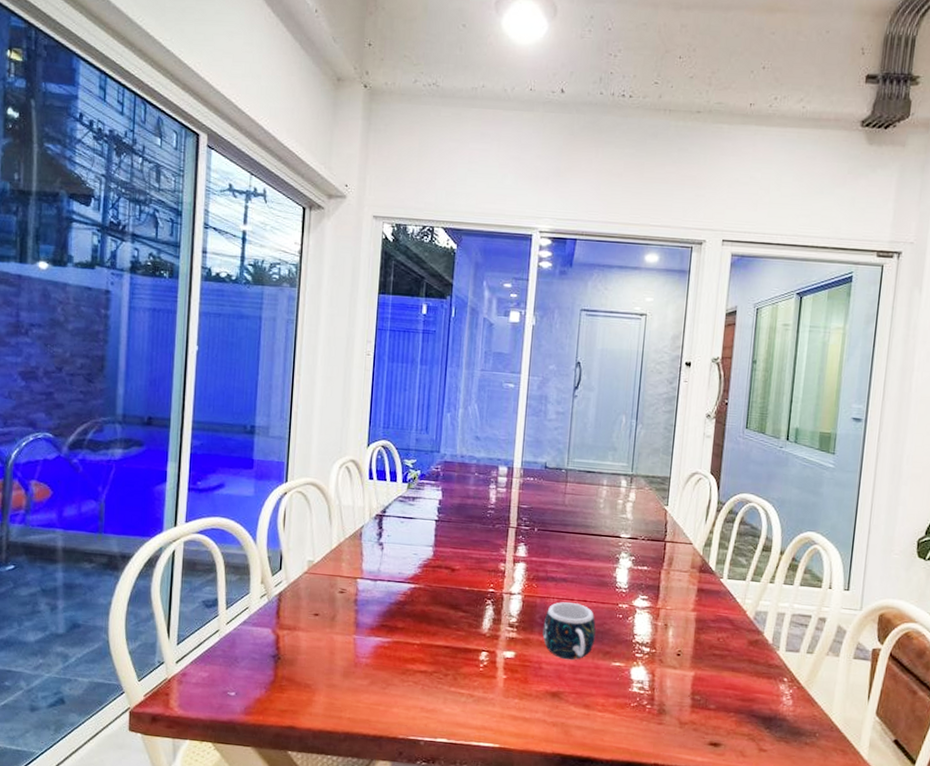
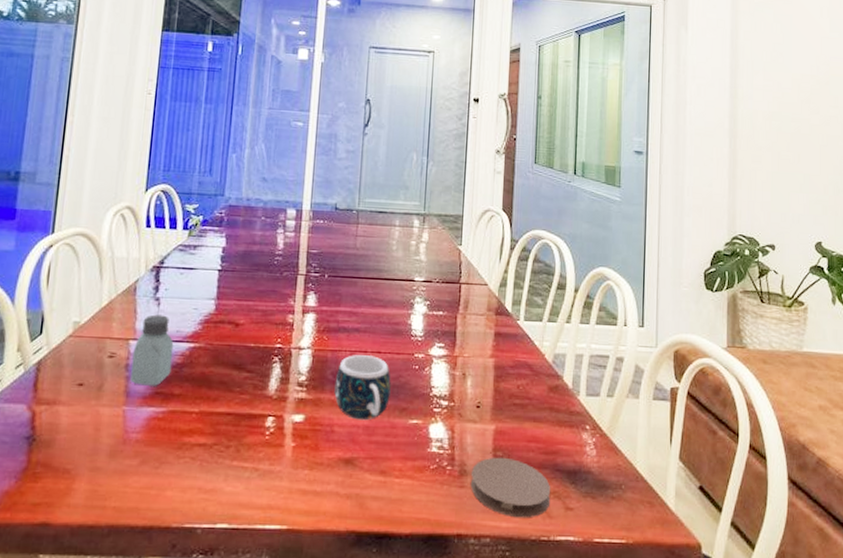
saltshaker: none [359,557,397,620] -> present [130,314,174,386]
coaster: none [668,700,745,755] -> present [470,457,551,518]

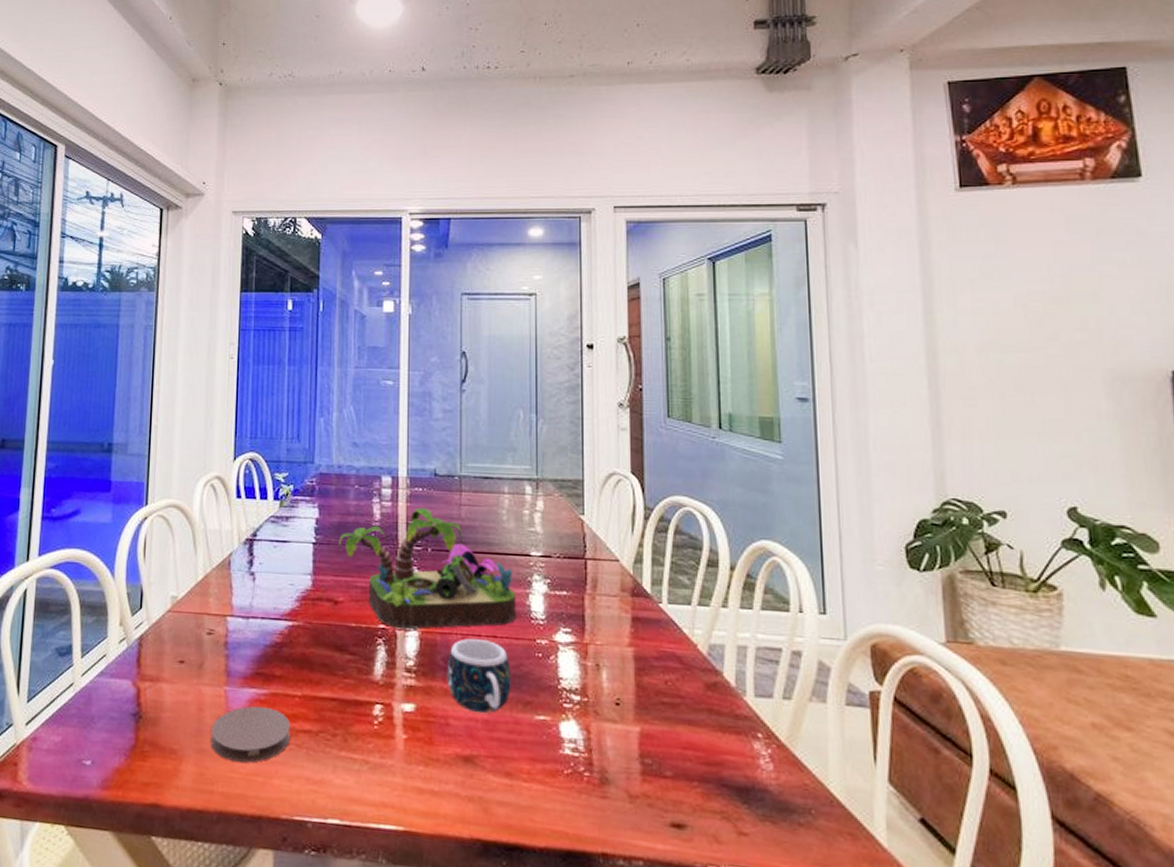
coaster: none [106,423,186,477] -> present [211,705,290,763]
saltshaker: present [130,314,174,386] -> none [230,590,272,666]
plant: none [242,237,399,348] -> present [338,507,515,630]
coaster: present [470,457,551,518] -> none [614,764,718,841]

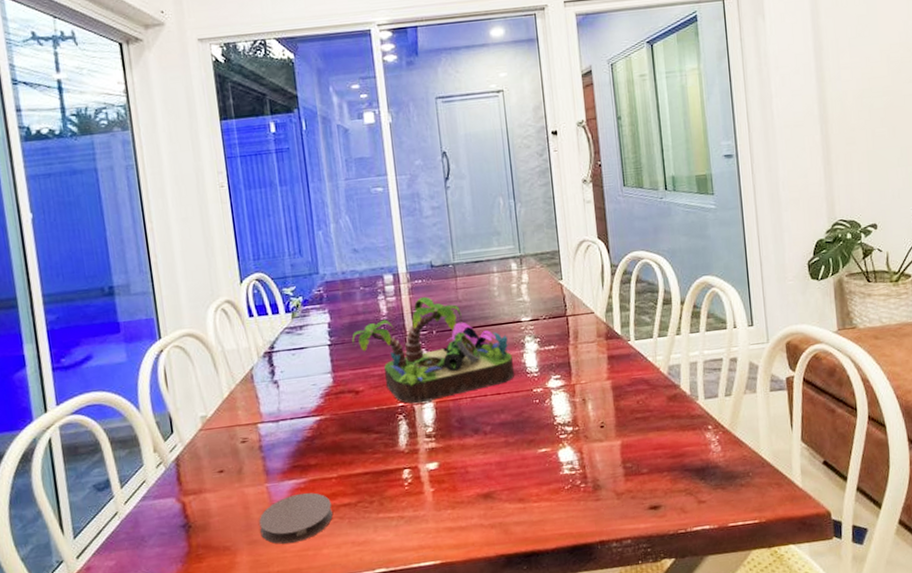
mug: present [447,639,511,714] -> none [461,398,517,458]

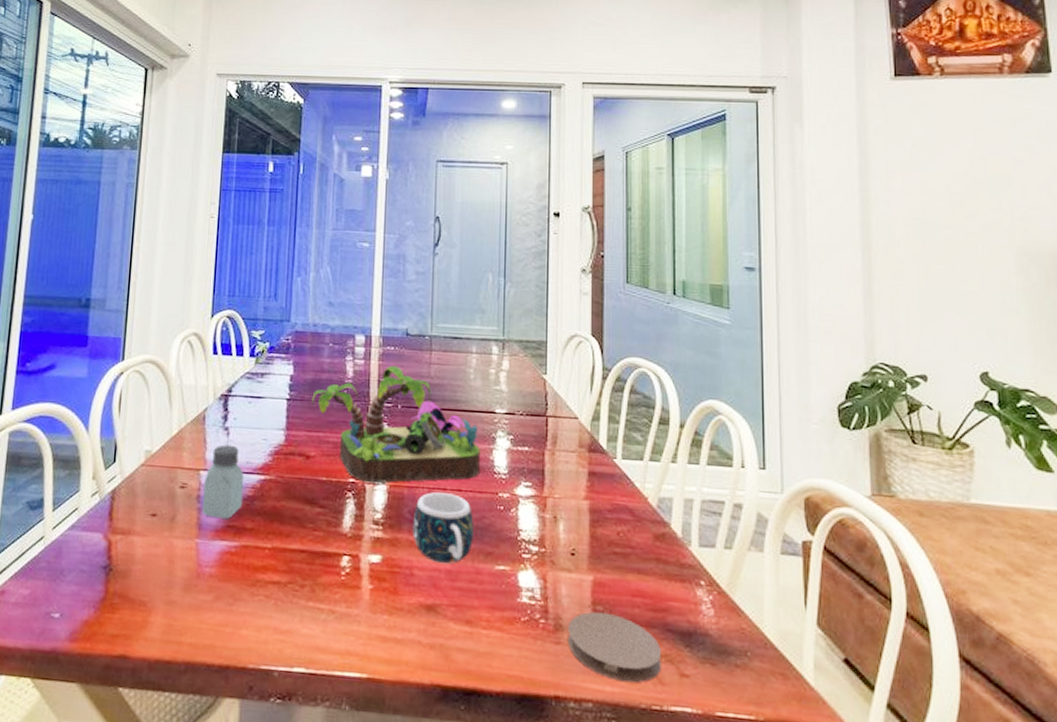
coaster: present [259,492,333,544] -> none [180,558,260,614]
saltshaker: none [263,395,304,462] -> present [202,444,244,519]
mug: none [461,398,517,458] -> present [412,492,474,565]
coaster: none [604,467,684,518] -> present [567,611,662,683]

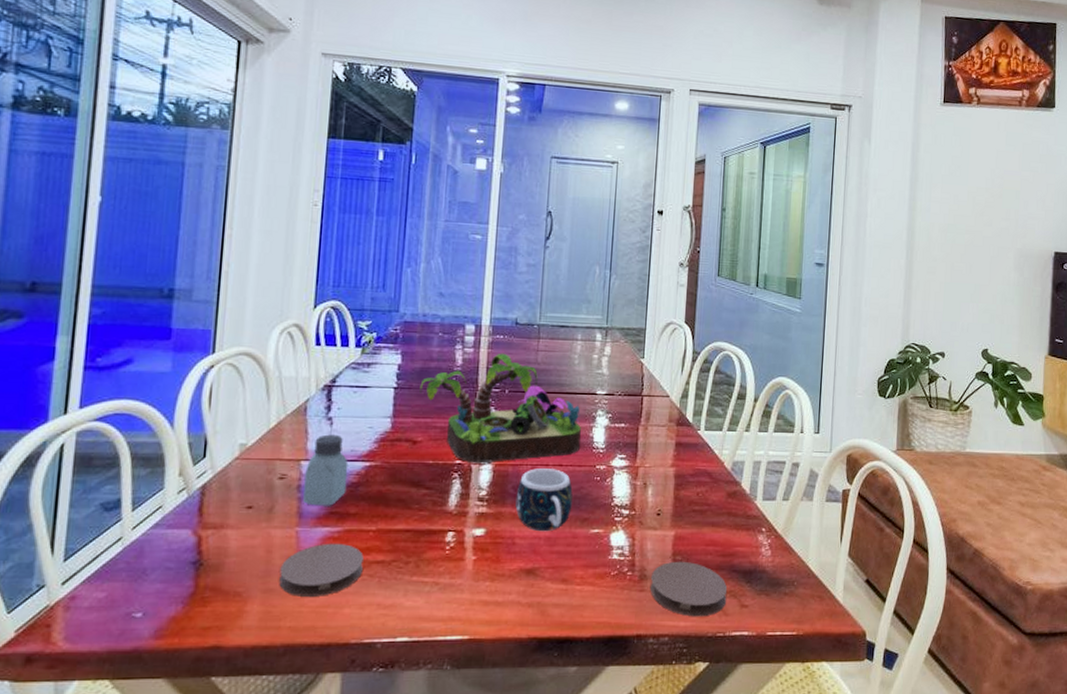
coaster: none [180,558,260,614] -> present [279,543,364,597]

